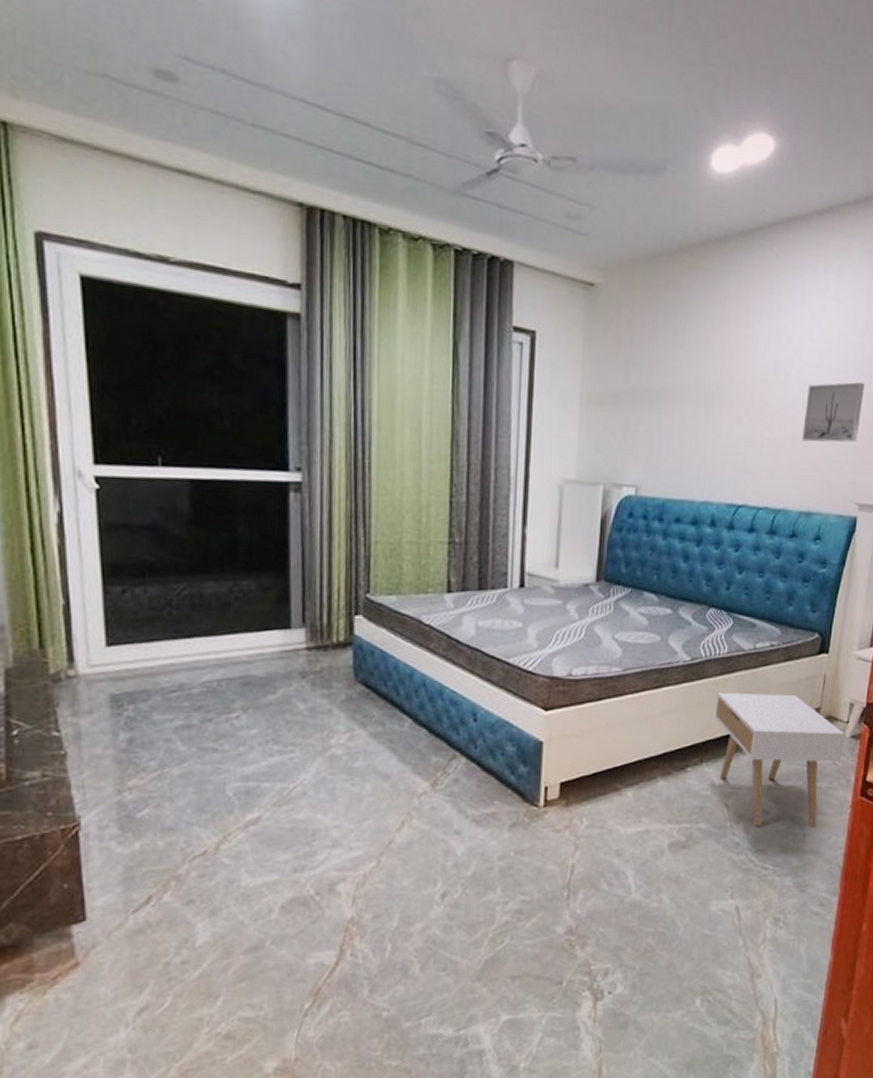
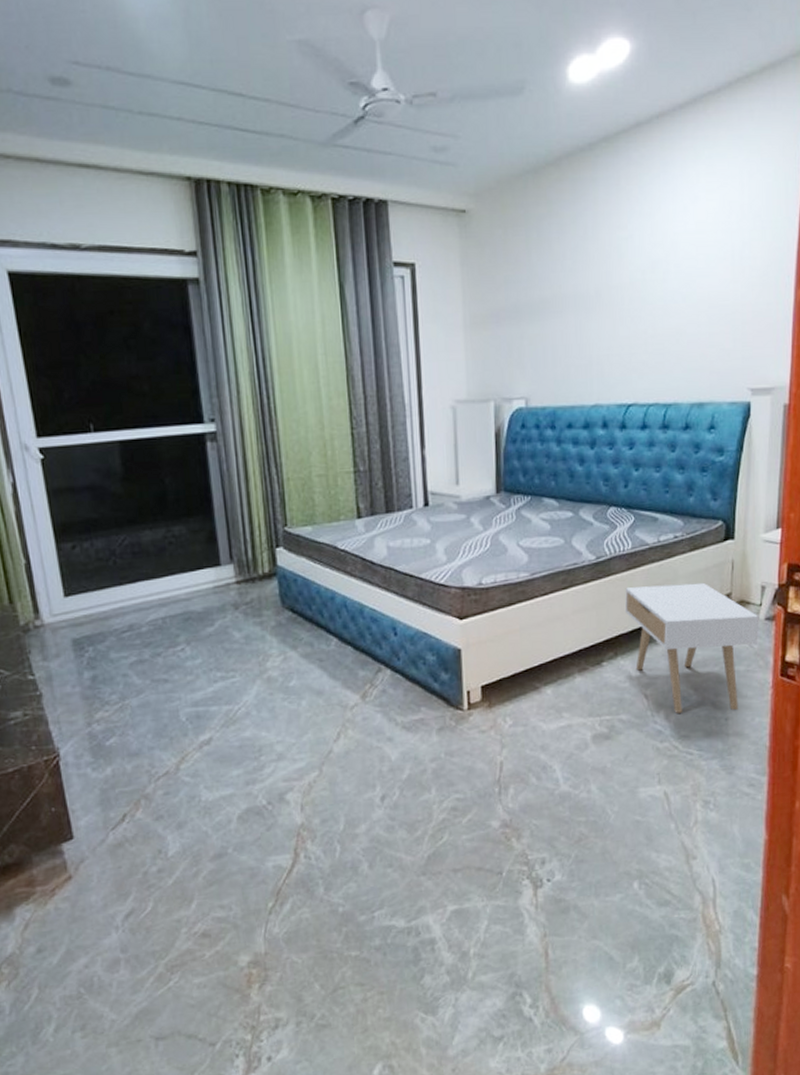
wall art: present [802,382,865,443] -> none [686,267,746,334]

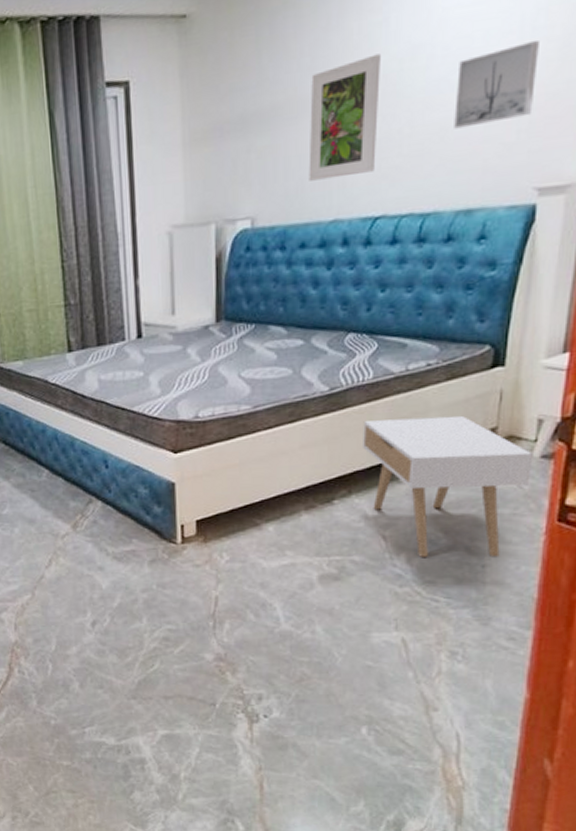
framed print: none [572,264,628,369] -> present [308,53,380,181]
wall art: none [686,267,746,334] -> present [454,40,539,129]

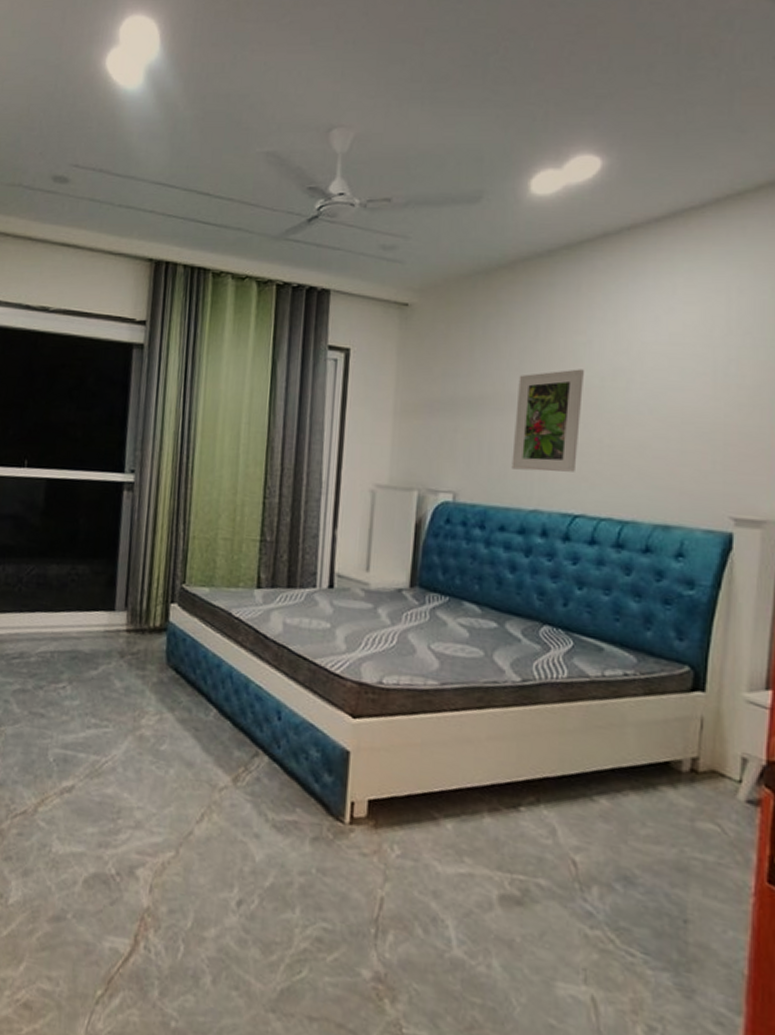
nightstand: present [362,415,533,558] -> none [553,723,738,914]
wall art: present [454,40,539,129] -> none [652,384,731,450]

